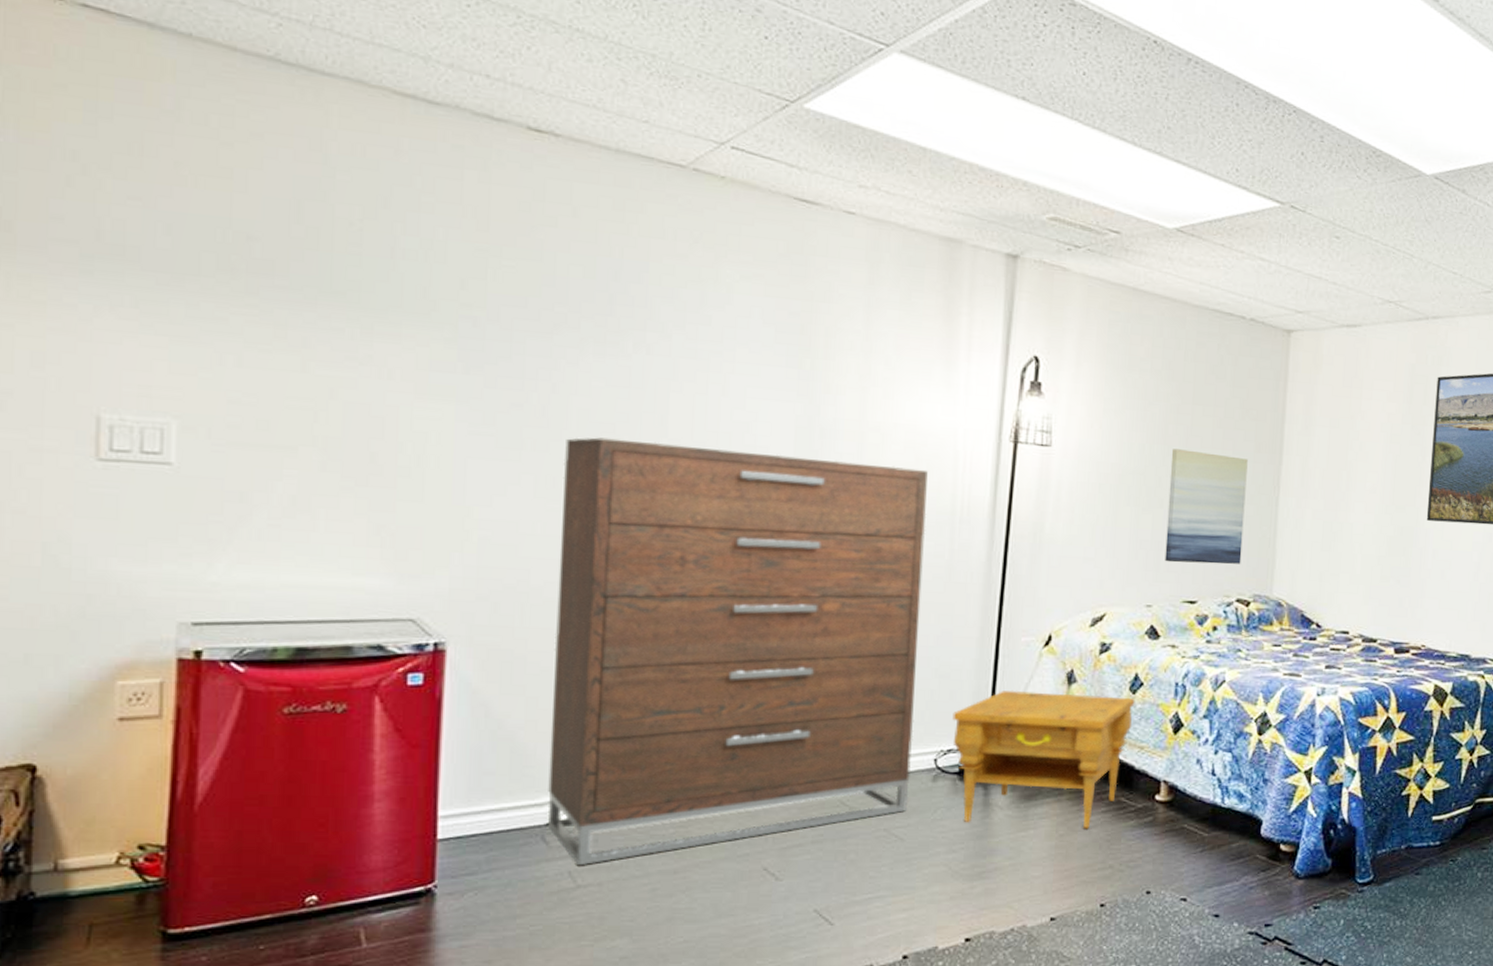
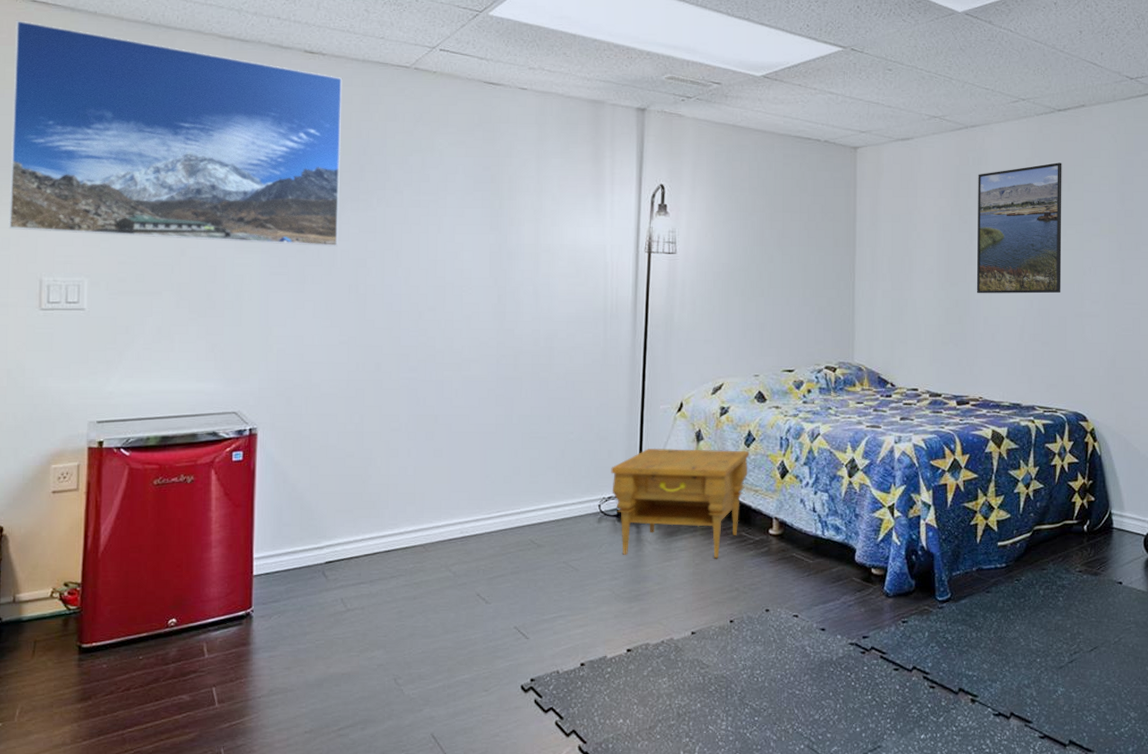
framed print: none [42,30,585,403] -> present [8,20,343,247]
dresser: present [548,437,928,866] -> none [326,271,586,594]
wall art: present [1165,449,1248,565] -> none [767,249,828,340]

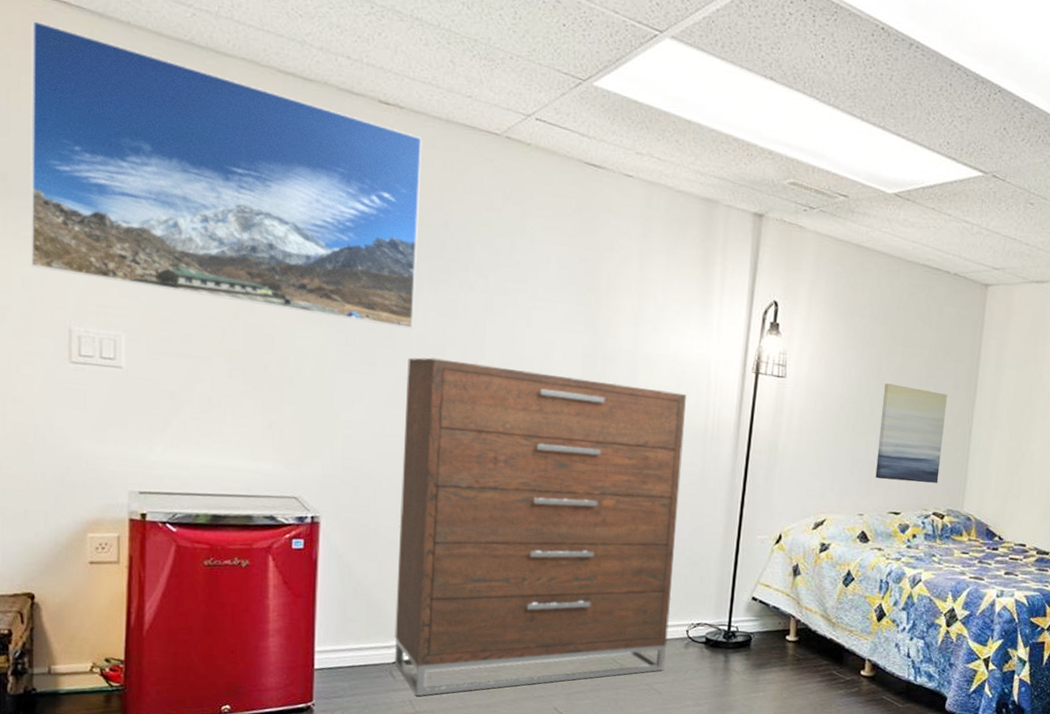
dresser: none [326,271,586,594] -> present [395,357,686,697]
nightstand: present [611,448,750,559] -> none [701,578,847,695]
wall art: none [767,249,828,340] -> present [875,383,947,483]

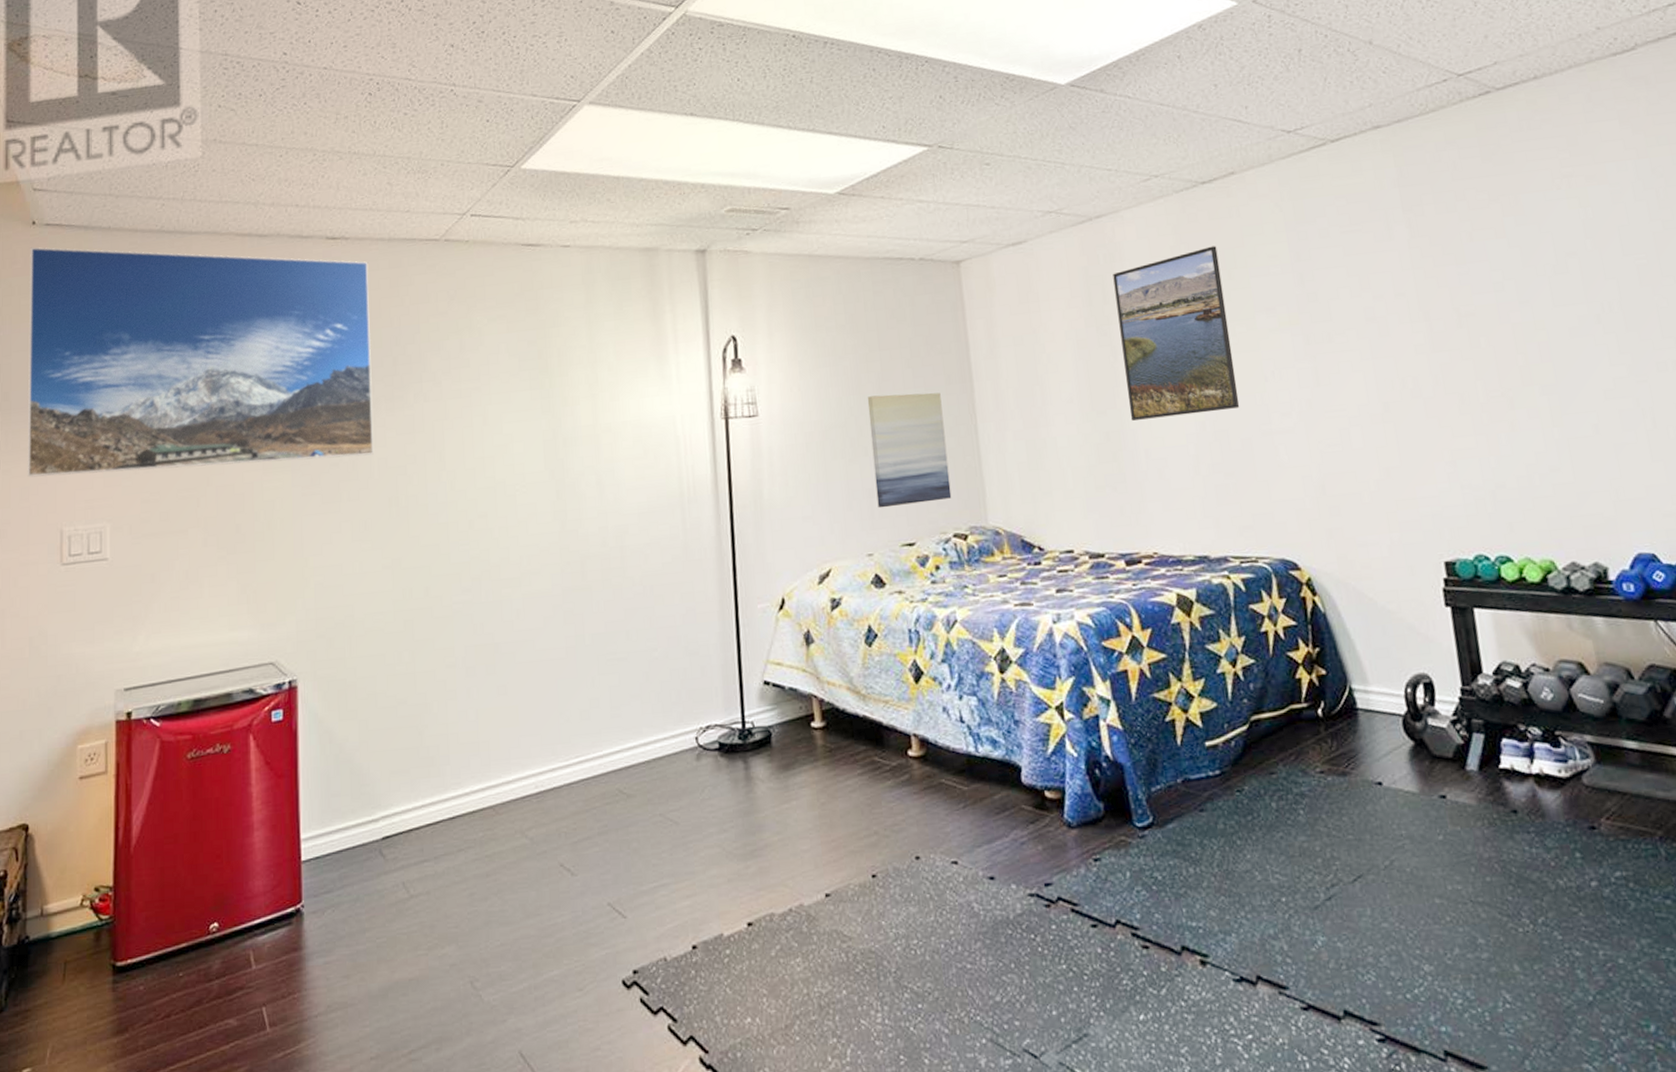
dresser: present [395,357,686,697] -> none [371,459,678,876]

